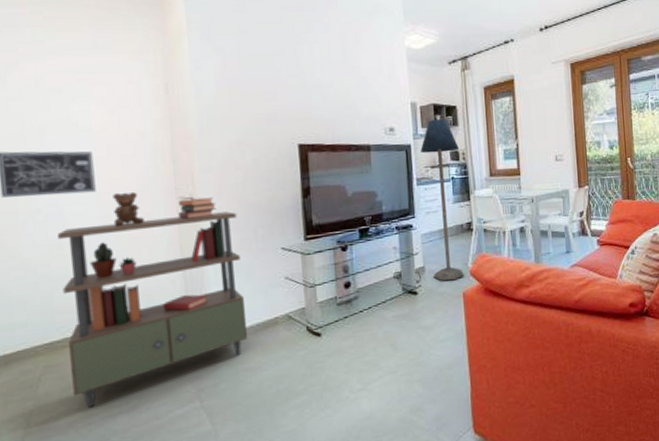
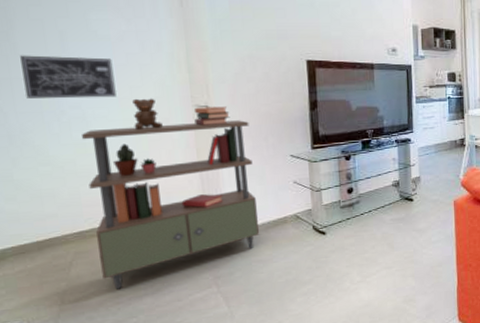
floor lamp: present [420,119,464,281] -> none [420,42,456,190]

